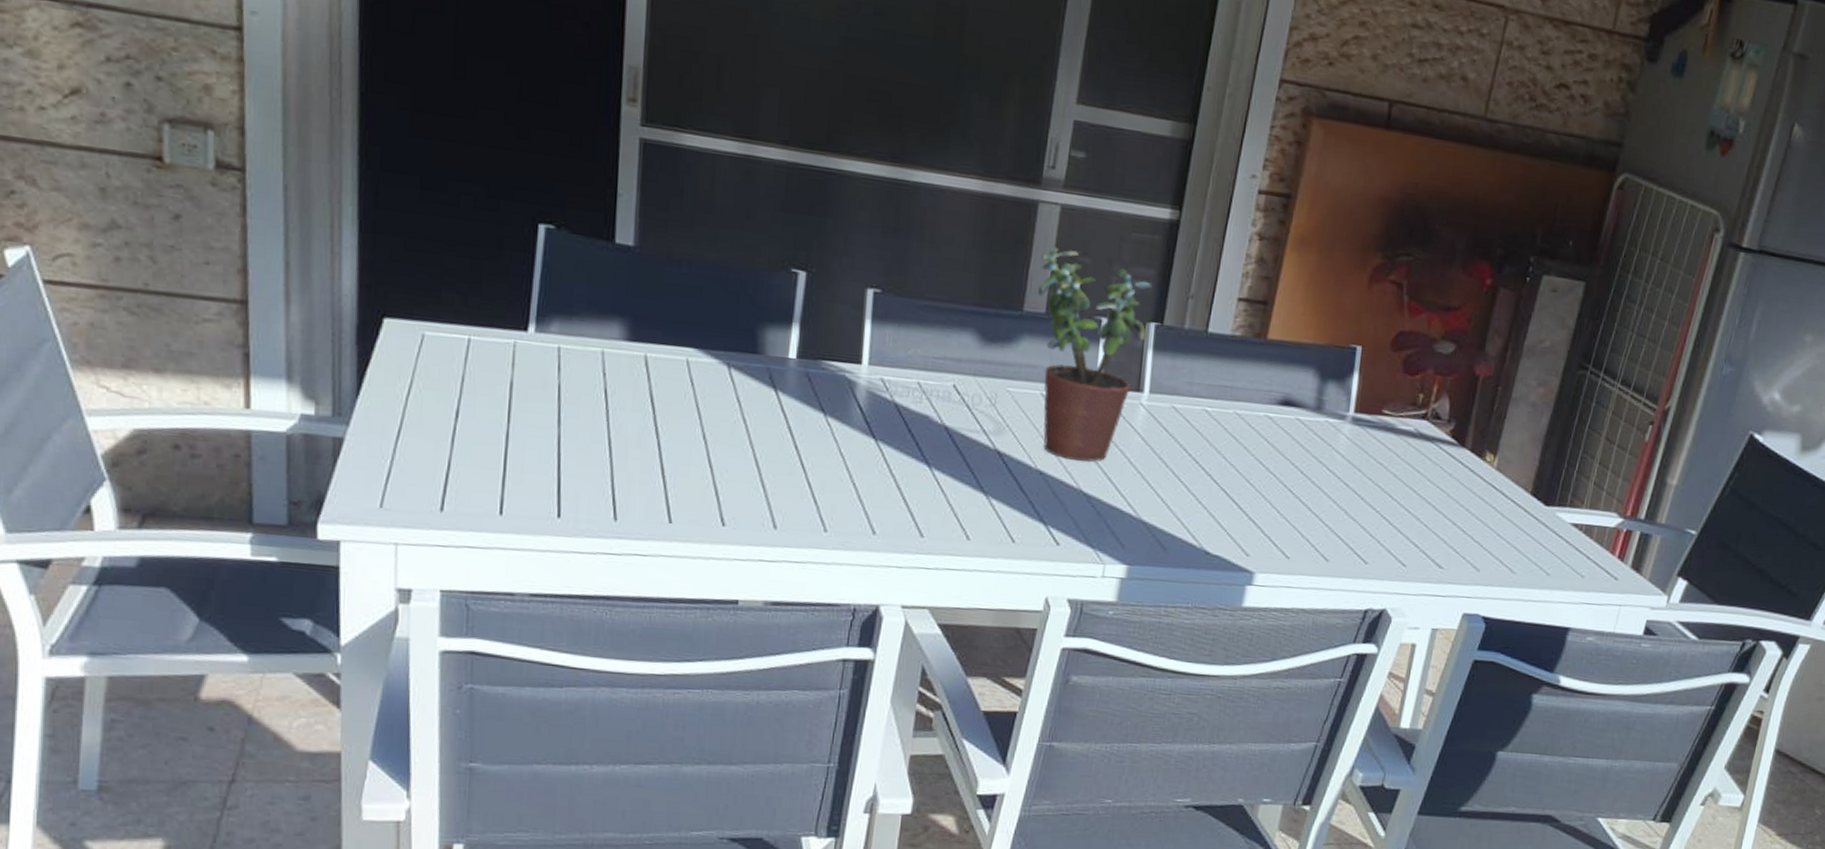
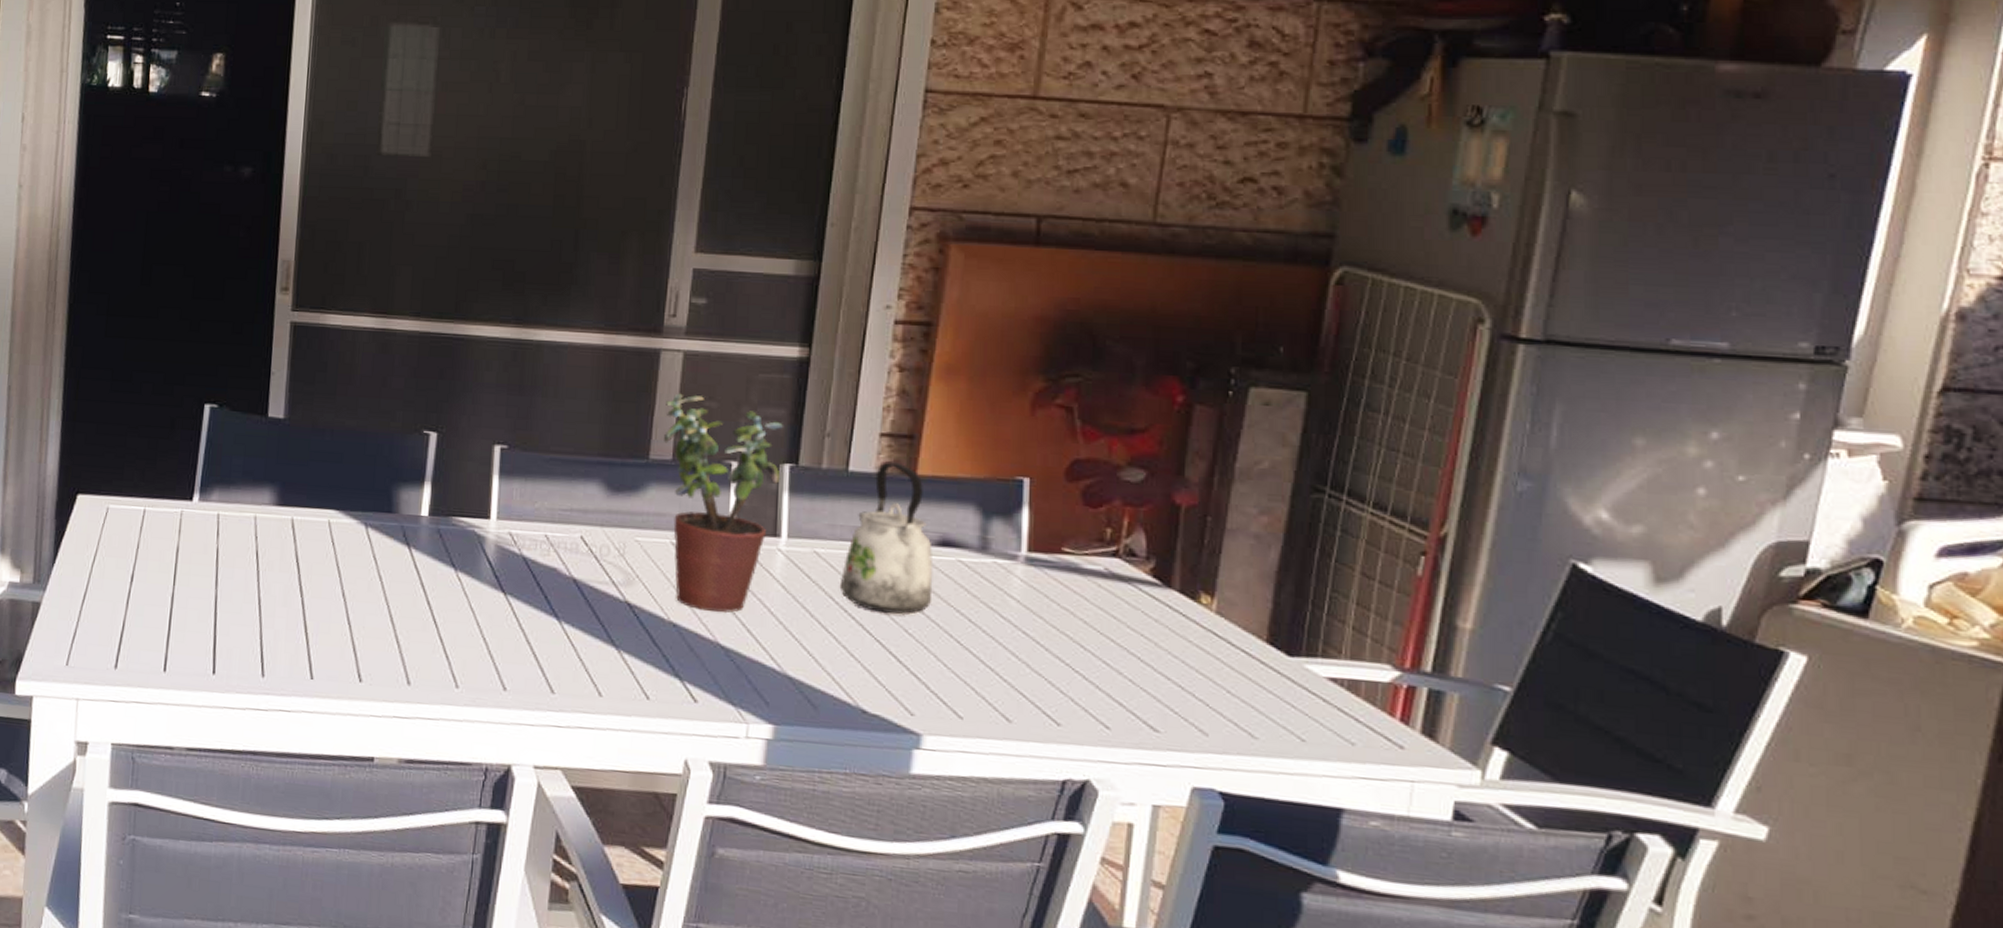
kettle: none [1193,325,1276,466] -> present [839,461,933,615]

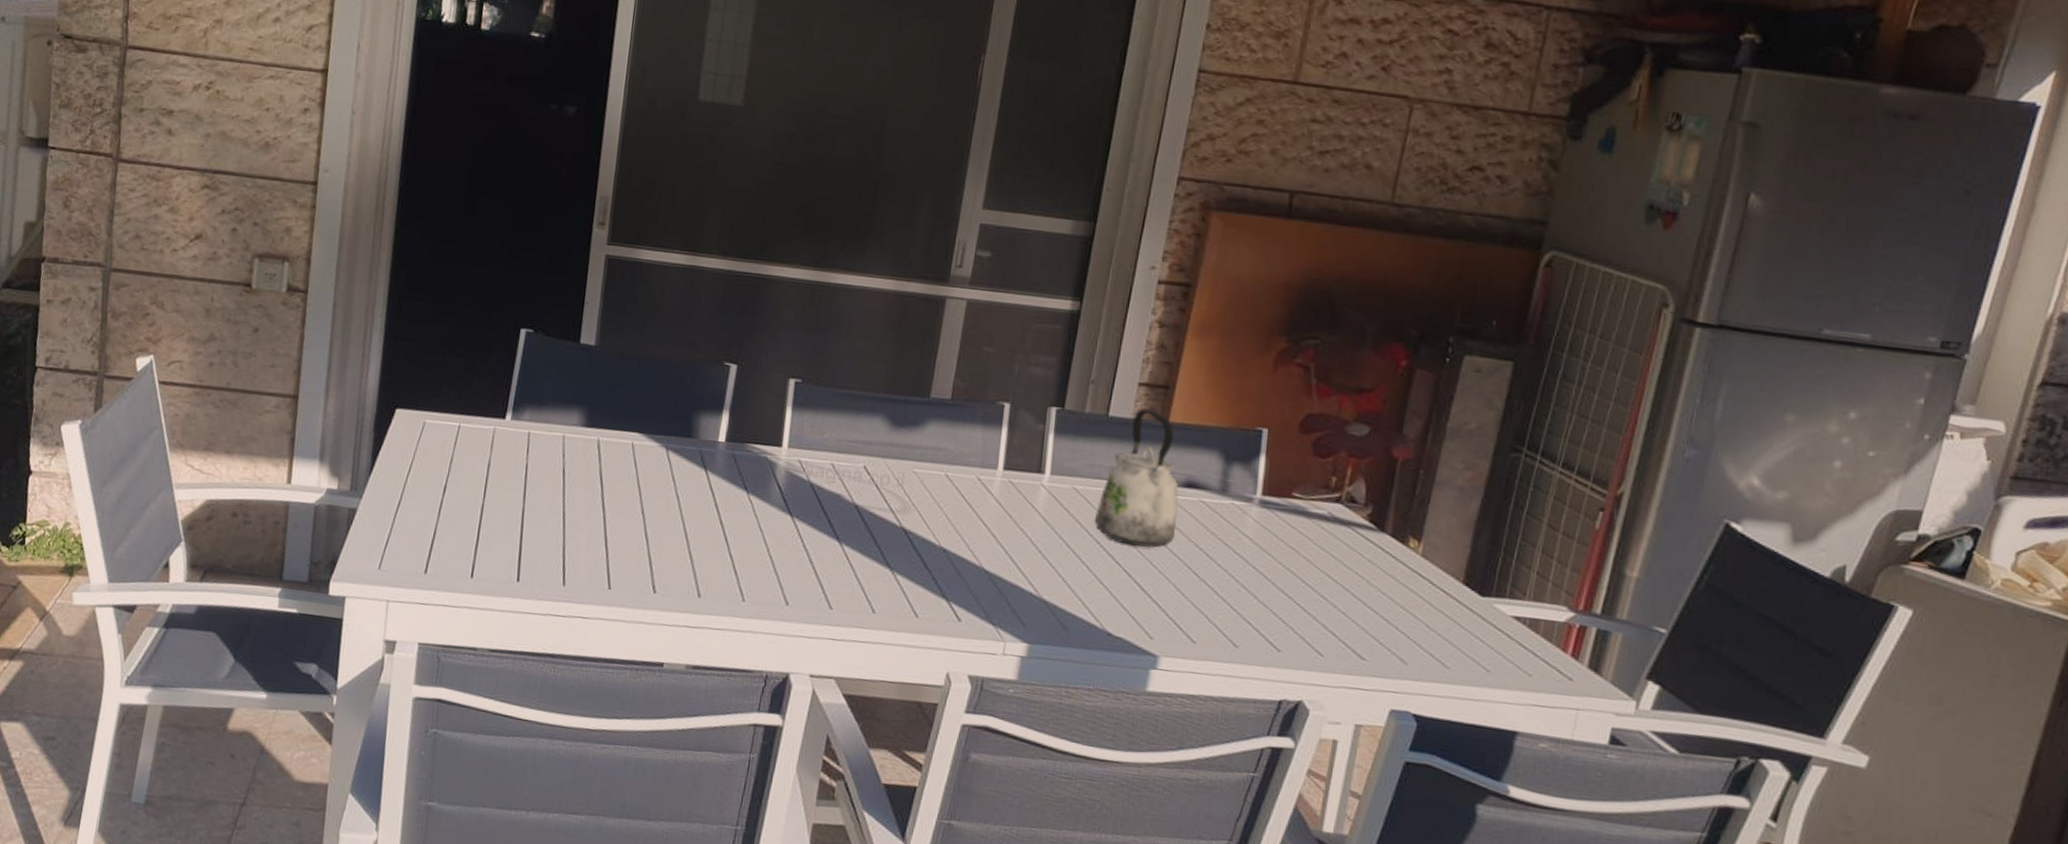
potted plant: present [664,393,784,614] -> none [944,338,1054,542]

